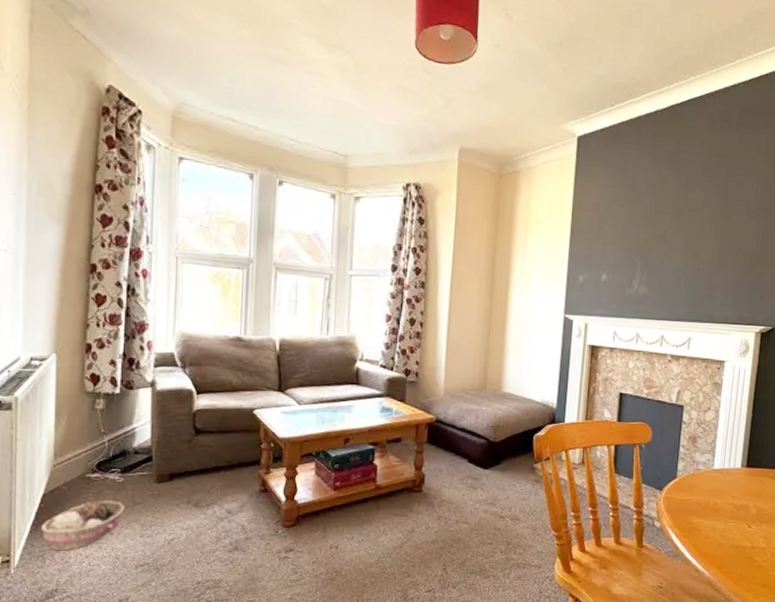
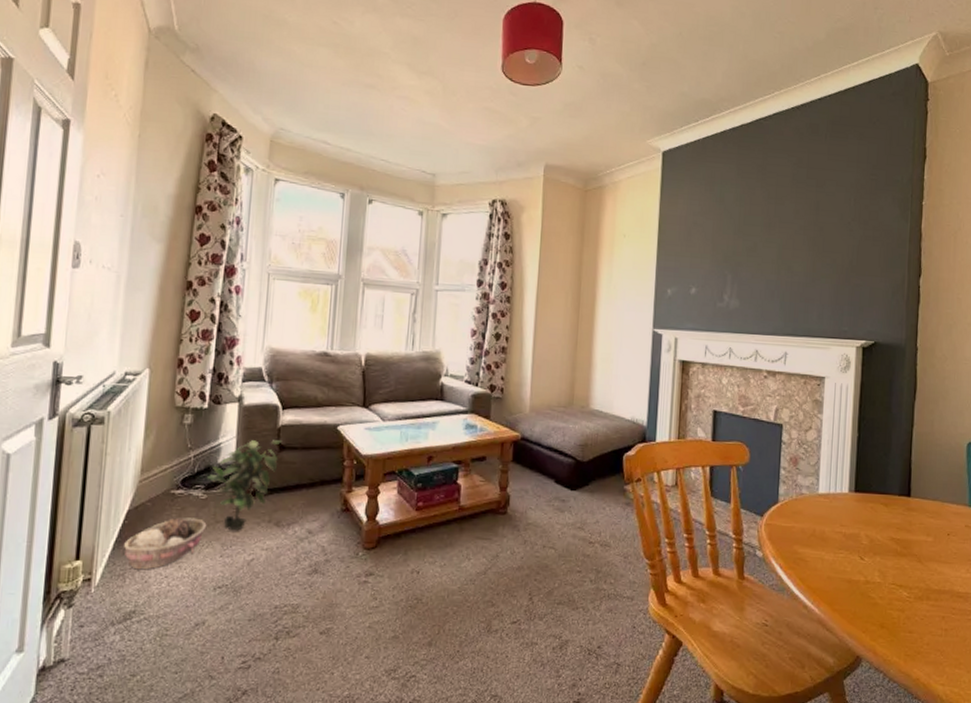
potted plant: none [123,424,198,512] -> present [207,440,283,531]

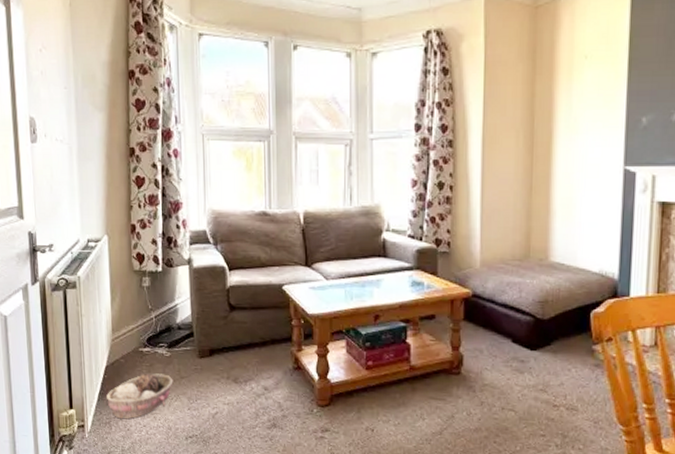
potted plant: present [207,440,283,531] -> none [169,300,232,386]

